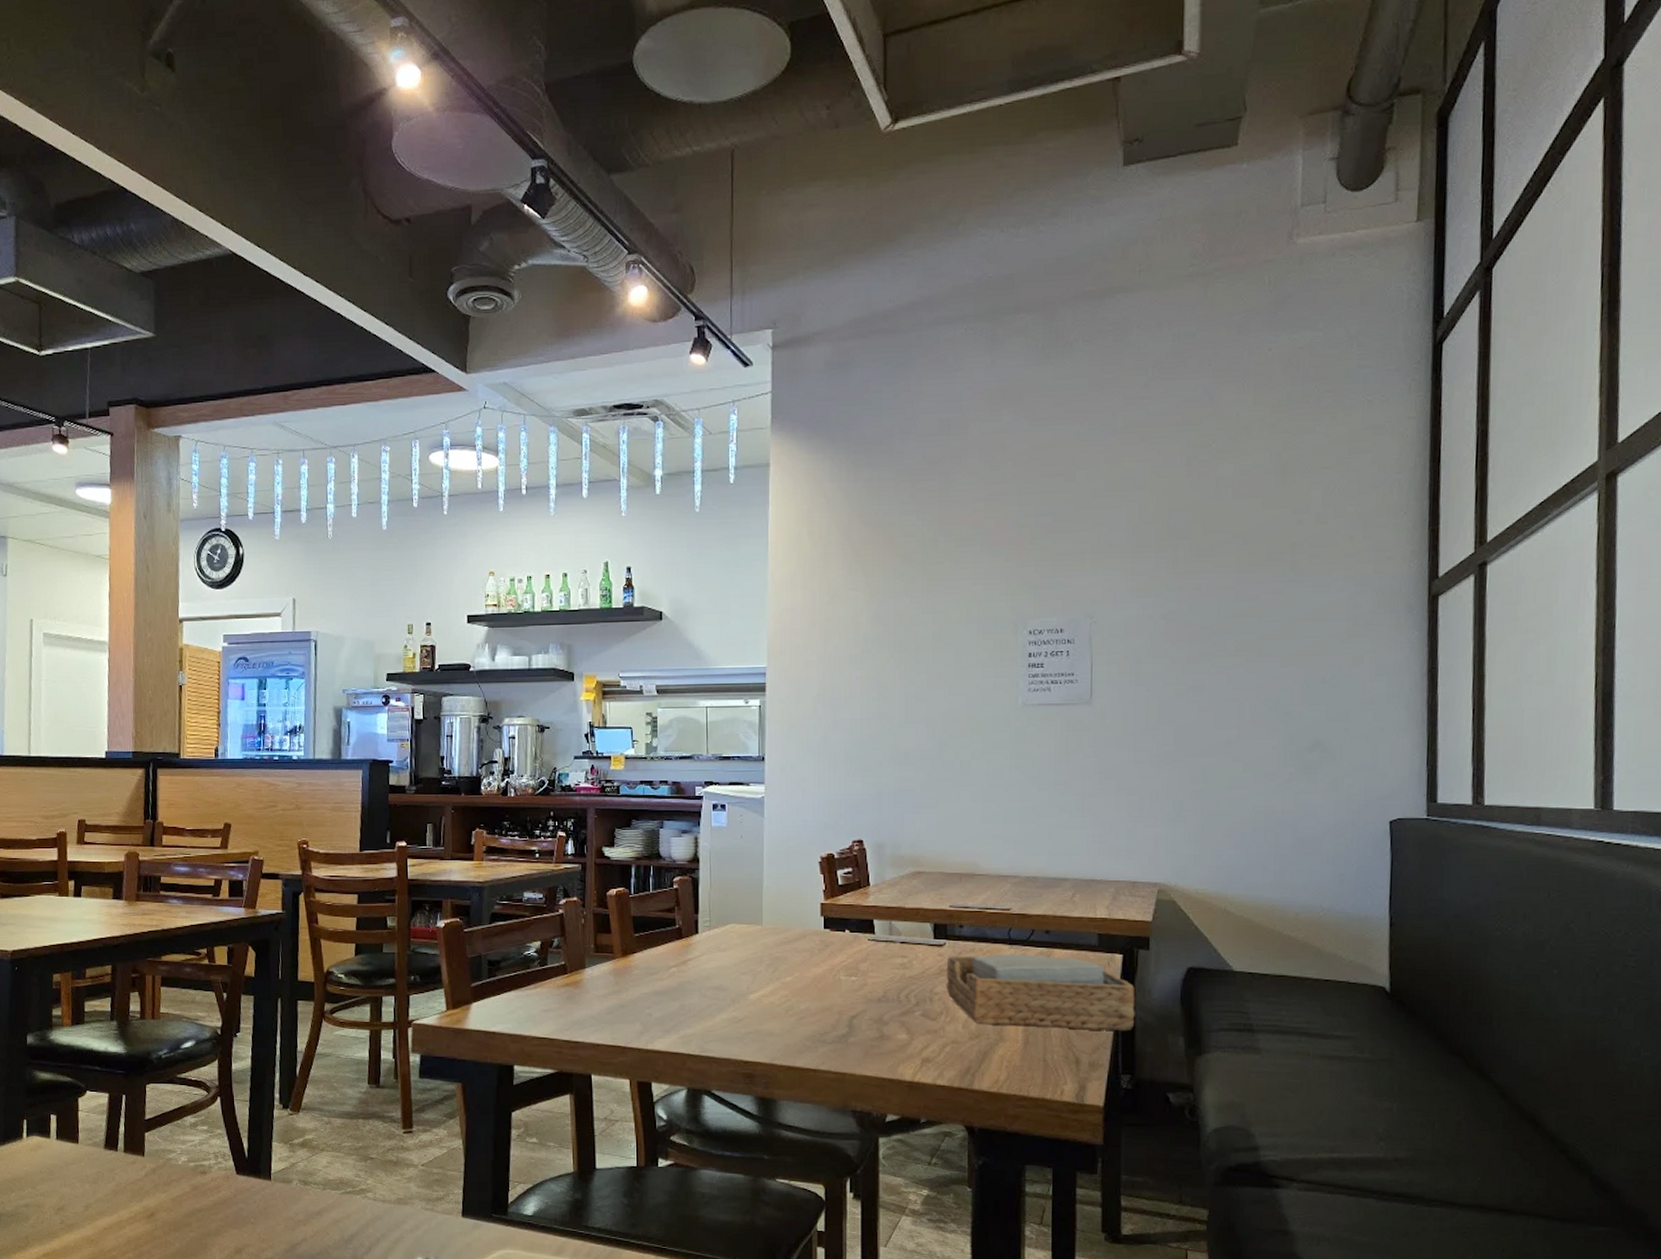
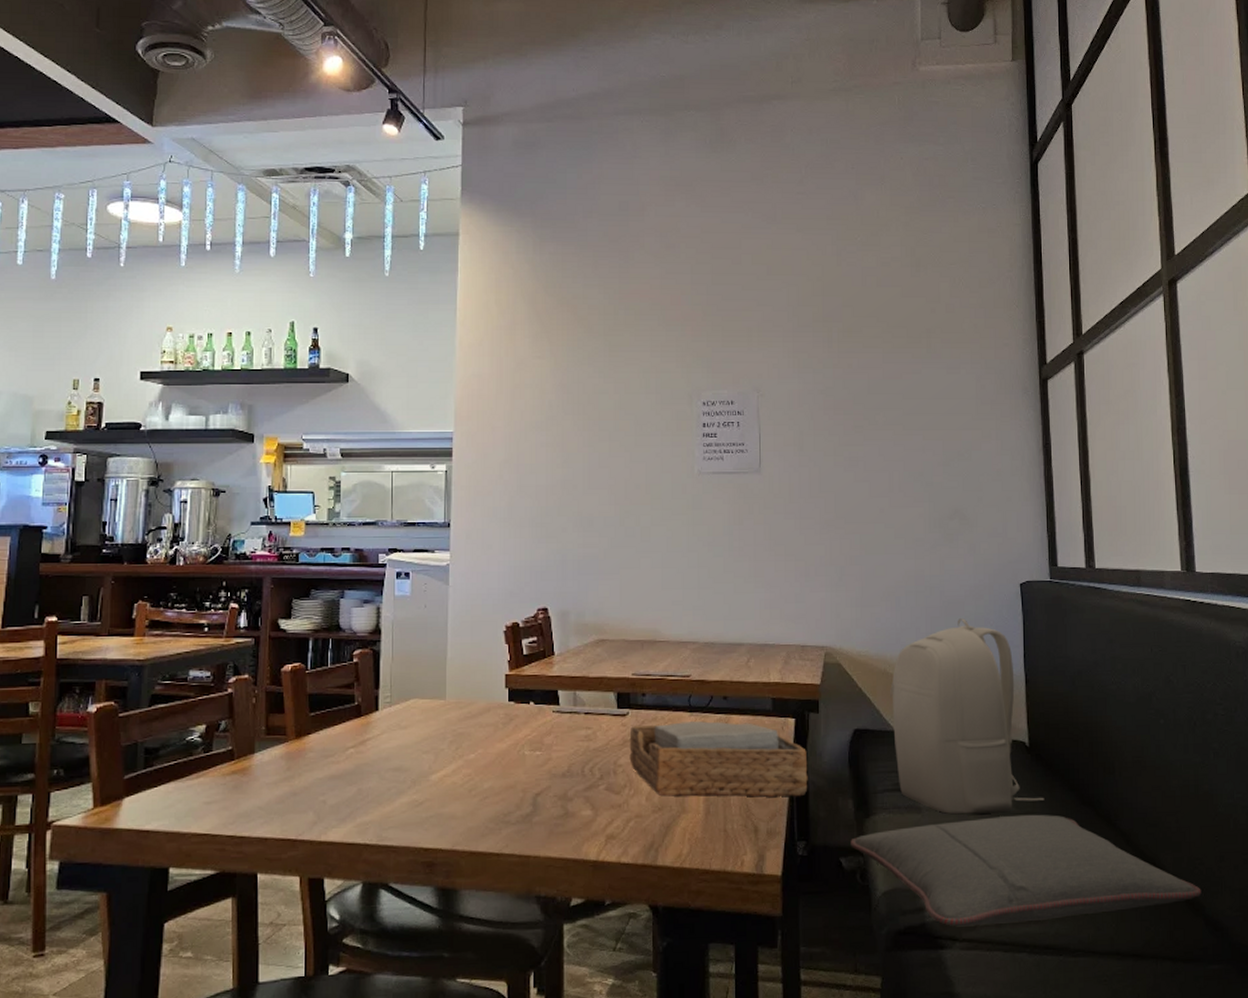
pillow: none [1180,1061,1590,1169] -> present [851,814,1202,927]
backpack: none [1230,857,1405,1058] -> present [890,618,1045,815]

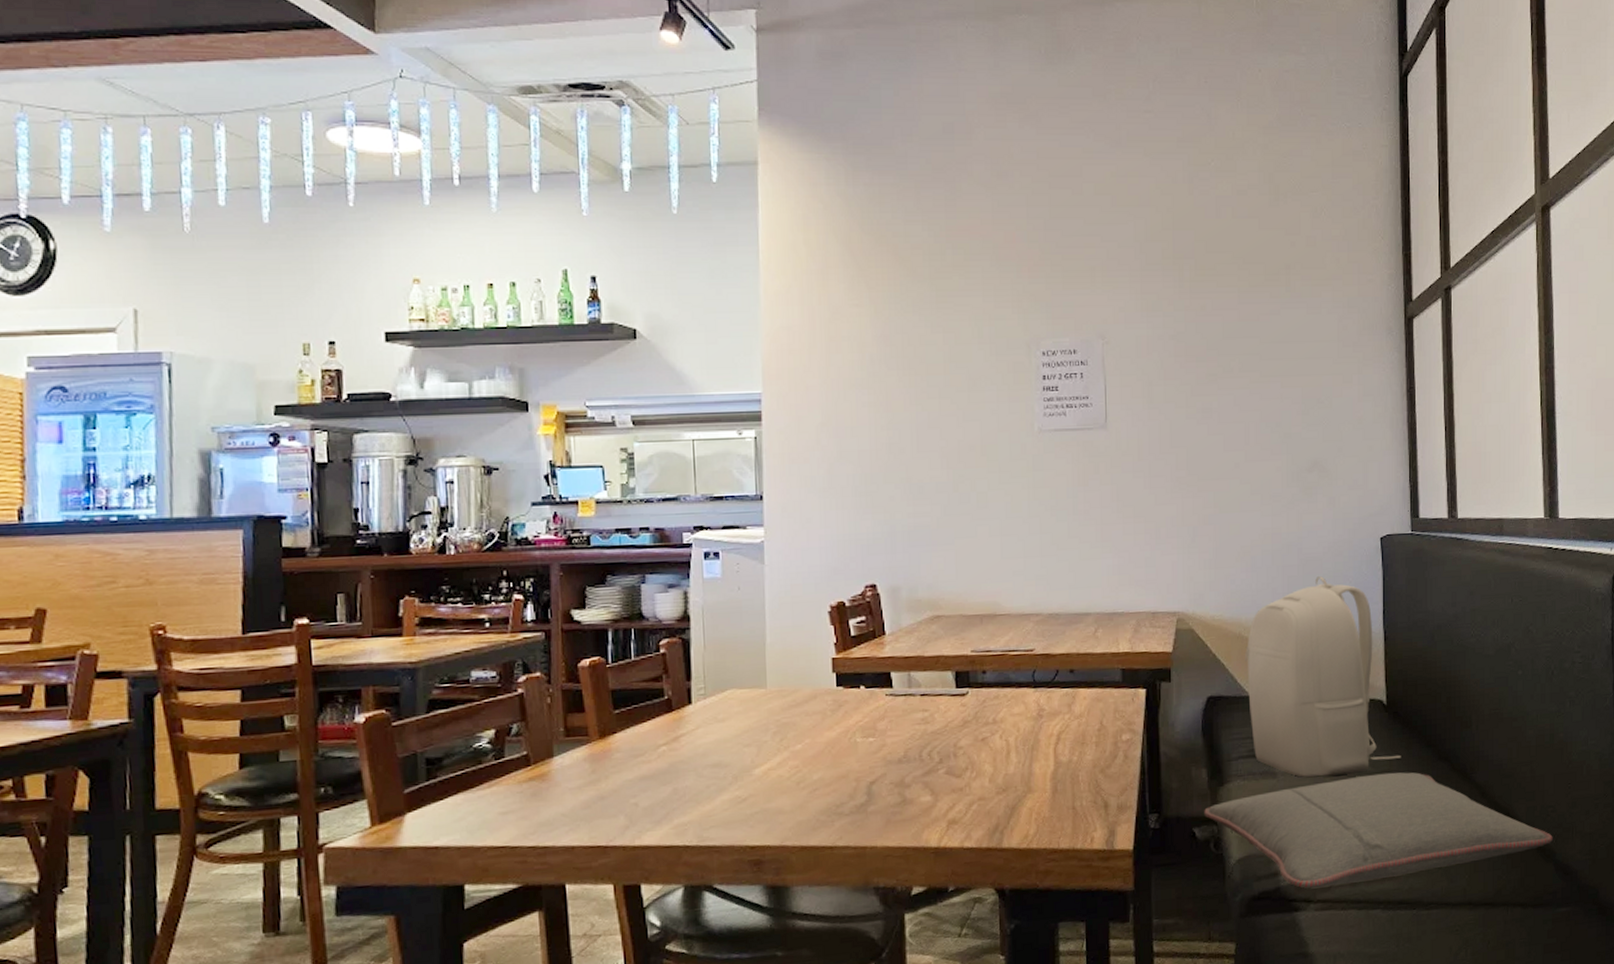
napkin holder: present [629,721,808,797] -> none [970,695,1160,777]

